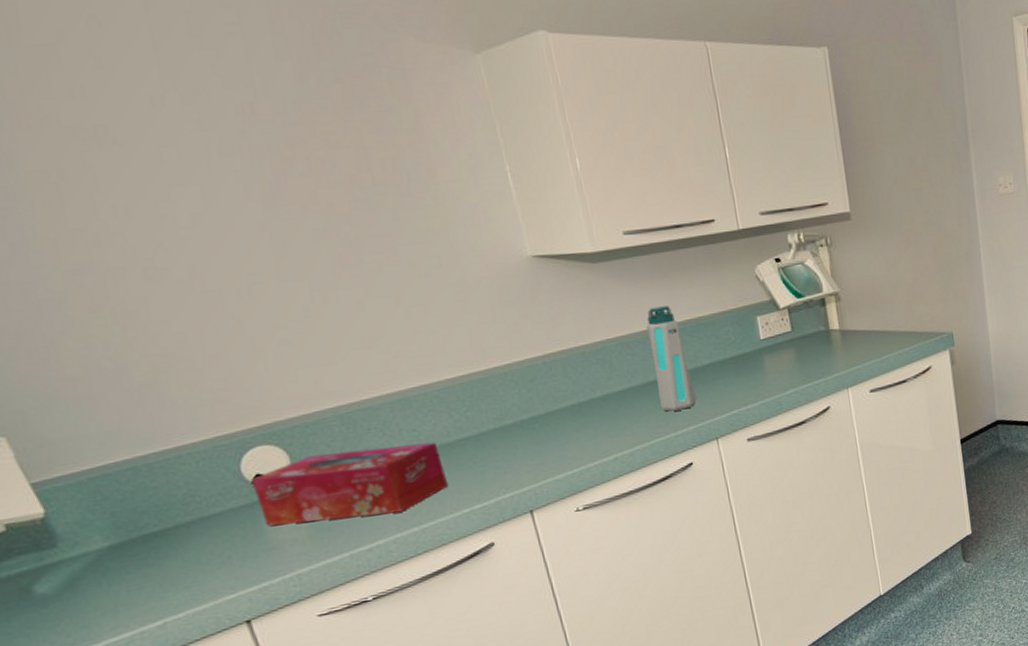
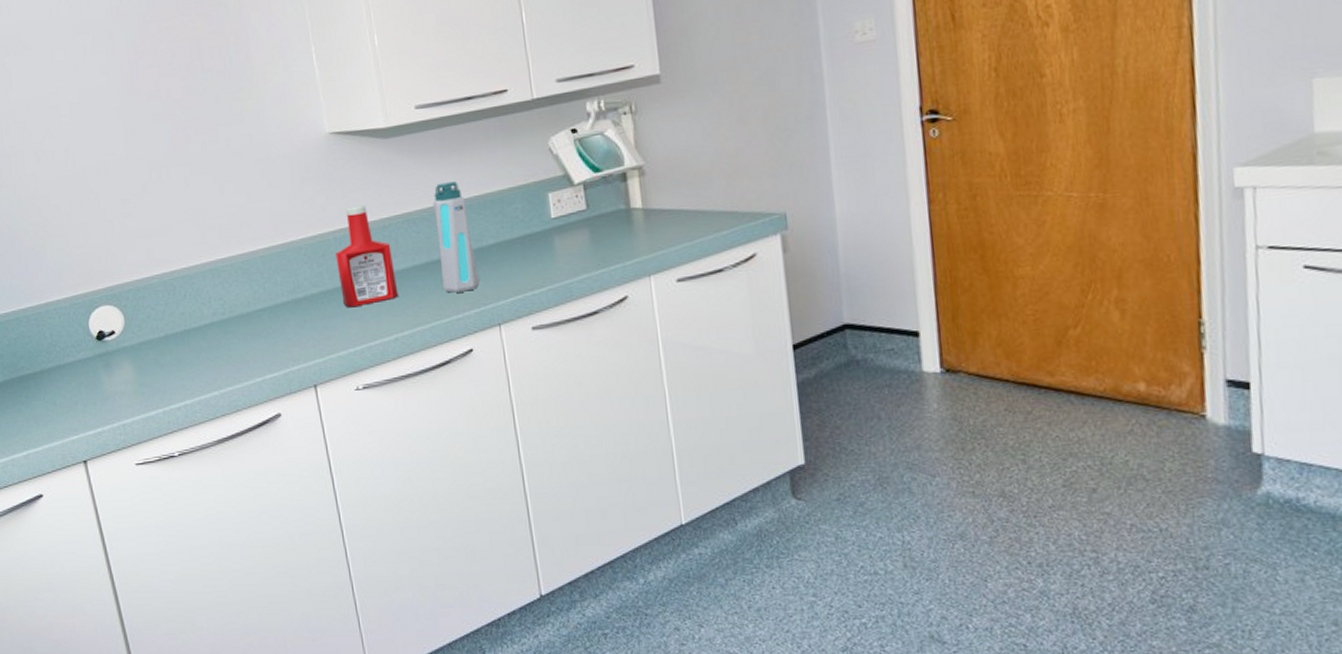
tissue box: present [250,442,449,526] -> none [95,311,246,378]
ketchup bottle: none [545,329,616,432] -> present [335,205,399,308]

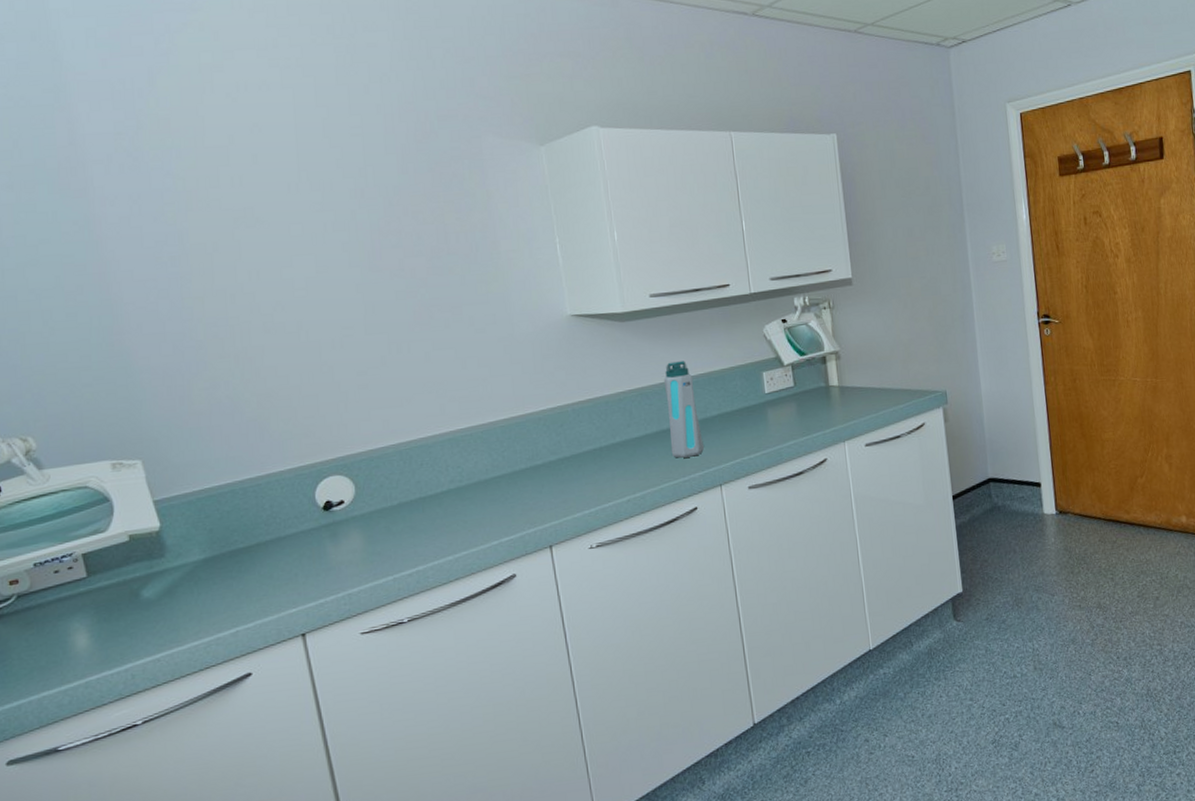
ketchup bottle: present [335,205,399,308] -> none [573,380,632,473]

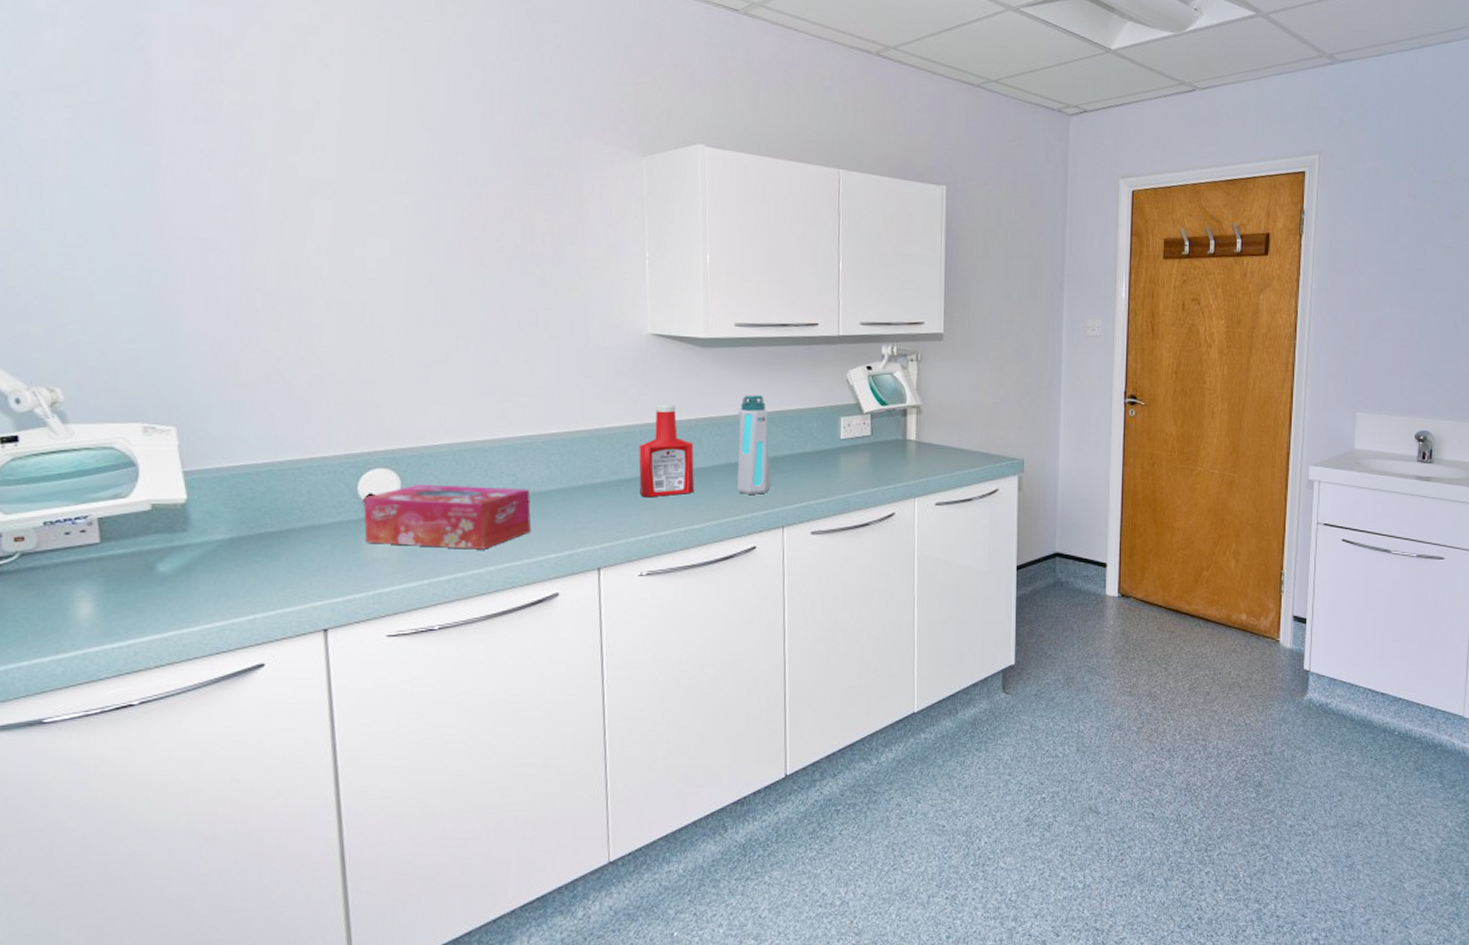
tissue box: none [322,478,483,548] -> present [363,484,532,550]
ketchup bottle: none [573,380,632,473] -> present [638,404,695,498]

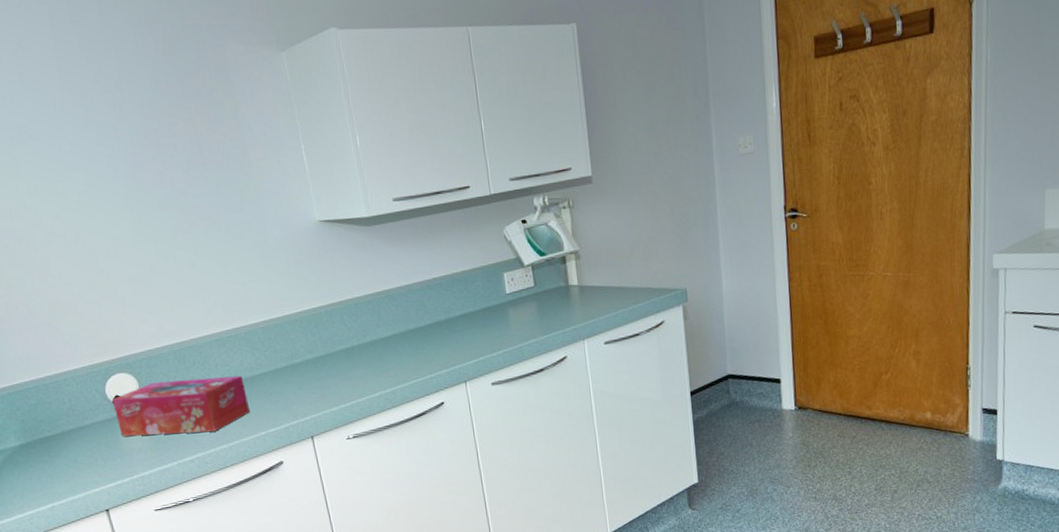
ketchup bottle: present [638,404,695,498] -> none [327,283,382,371]
water bottle: present [736,395,771,494] -> none [408,263,449,357]

